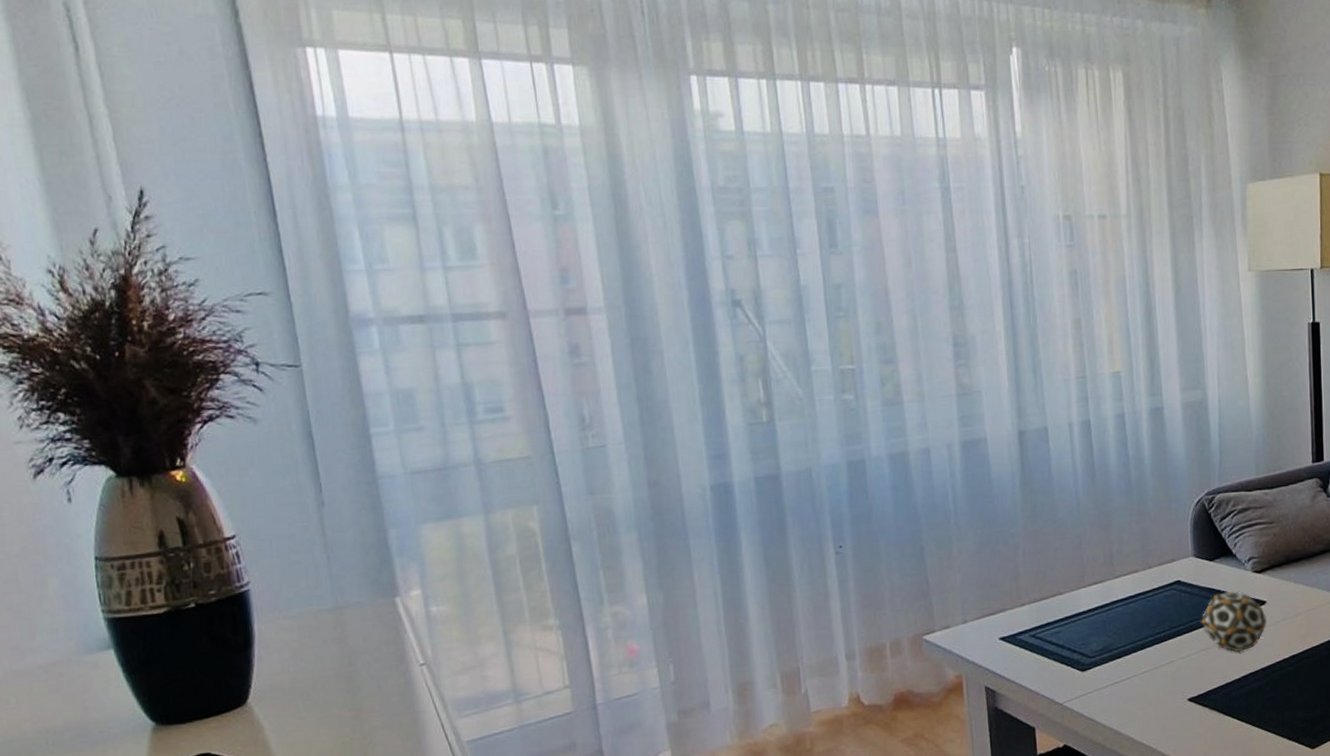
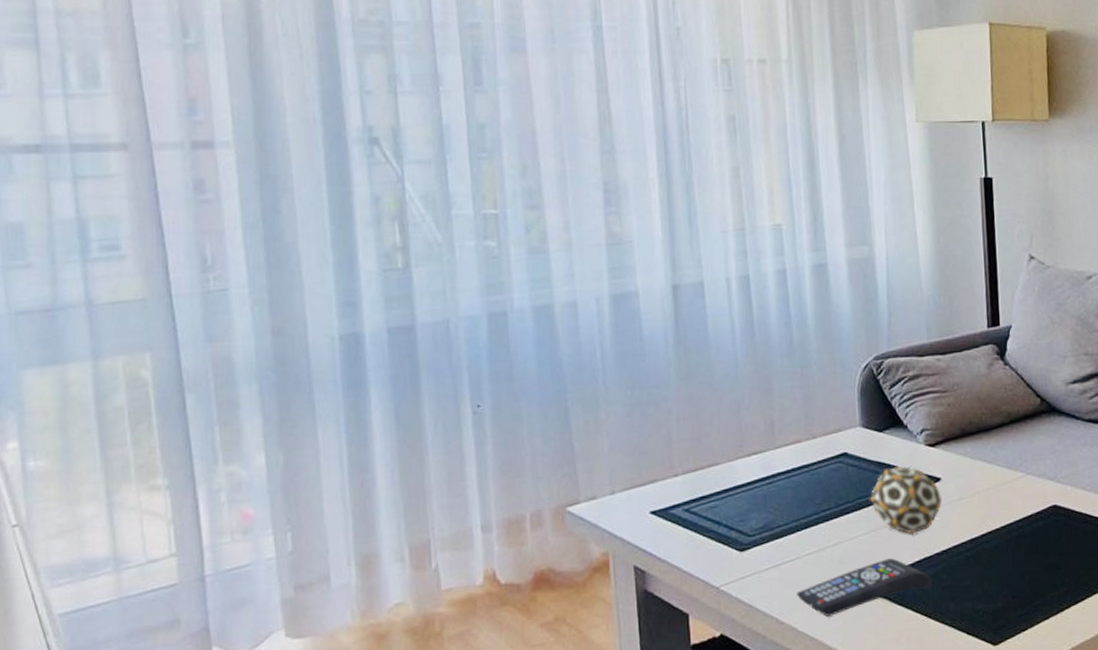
remote control: none [1133,674,1257,727] -> present [797,558,933,617]

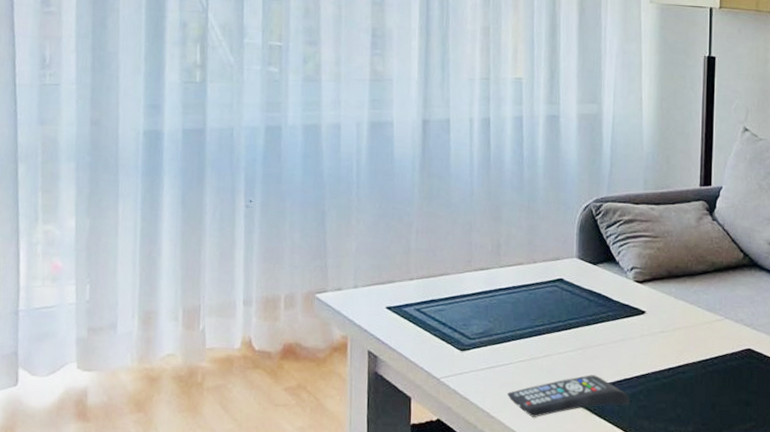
decorative ball: present [870,465,943,533] -> none [580,296,645,356]

